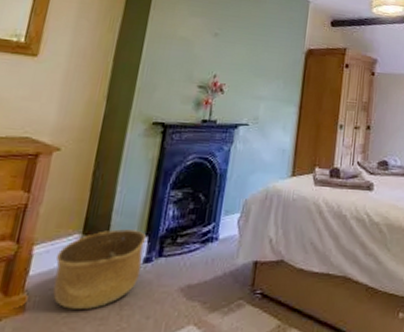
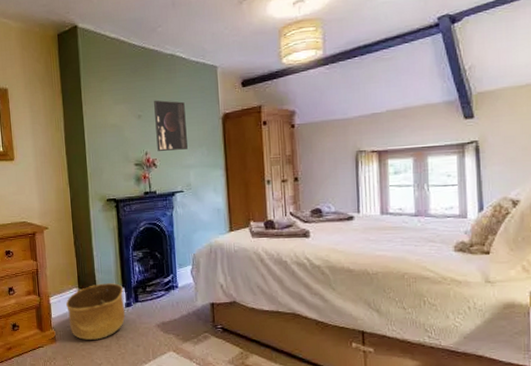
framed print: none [228,20,269,79] -> present [154,100,188,151]

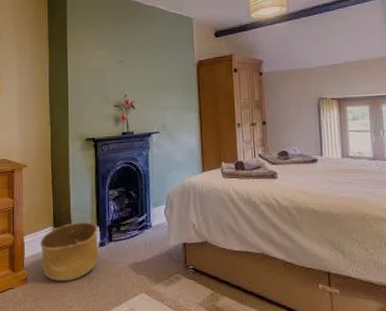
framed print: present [154,100,188,151] -> none [134,46,164,94]

